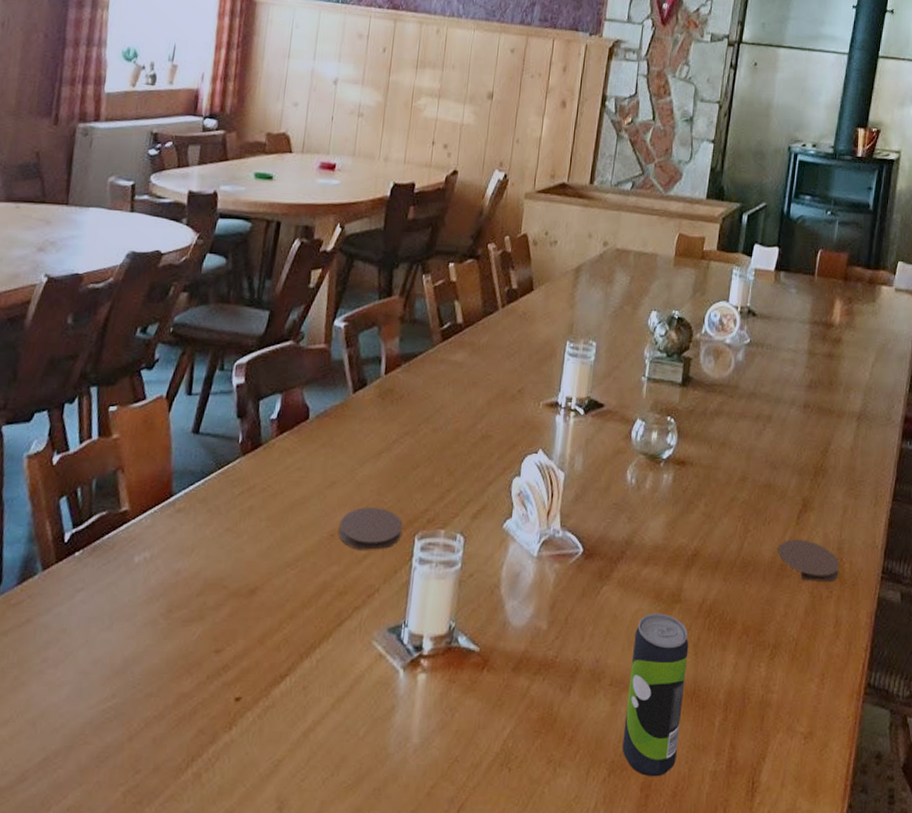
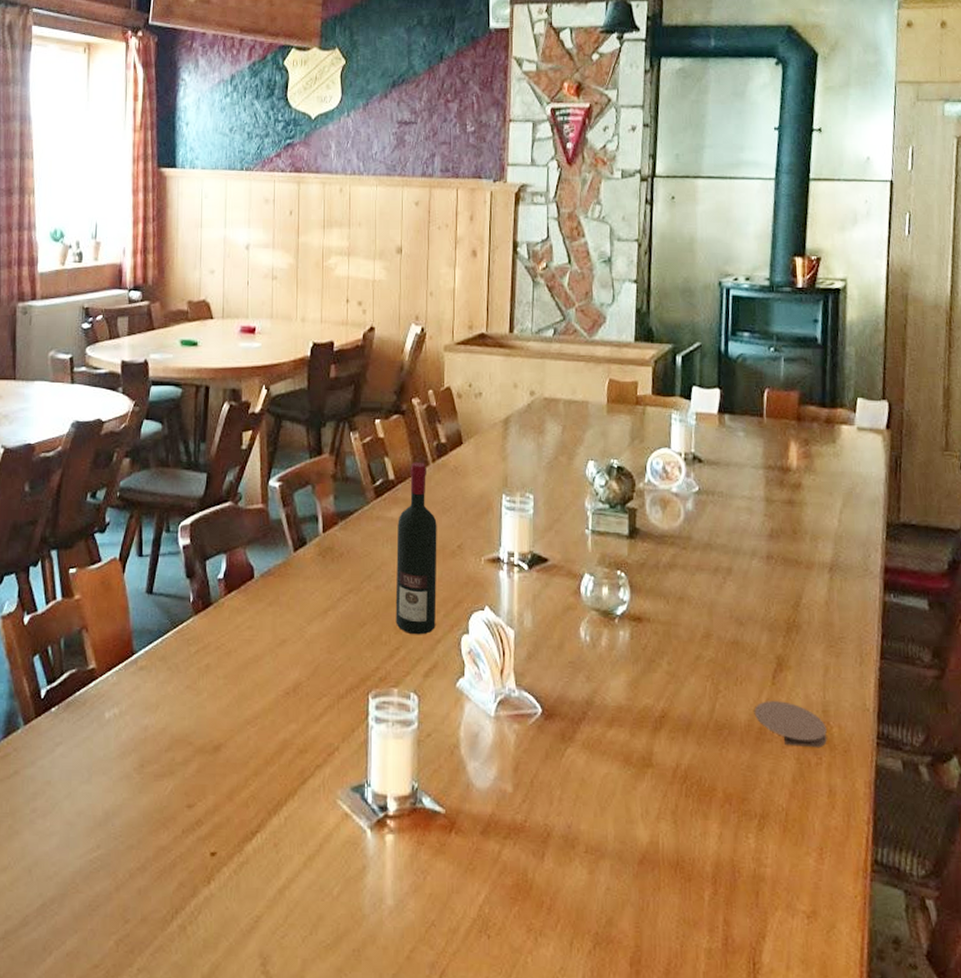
coaster: present [339,507,403,550] -> none [294,665,356,708]
wine bottle: none [449,306,501,477] -> present [395,462,437,635]
beverage can: present [622,613,689,777] -> none [605,777,667,952]

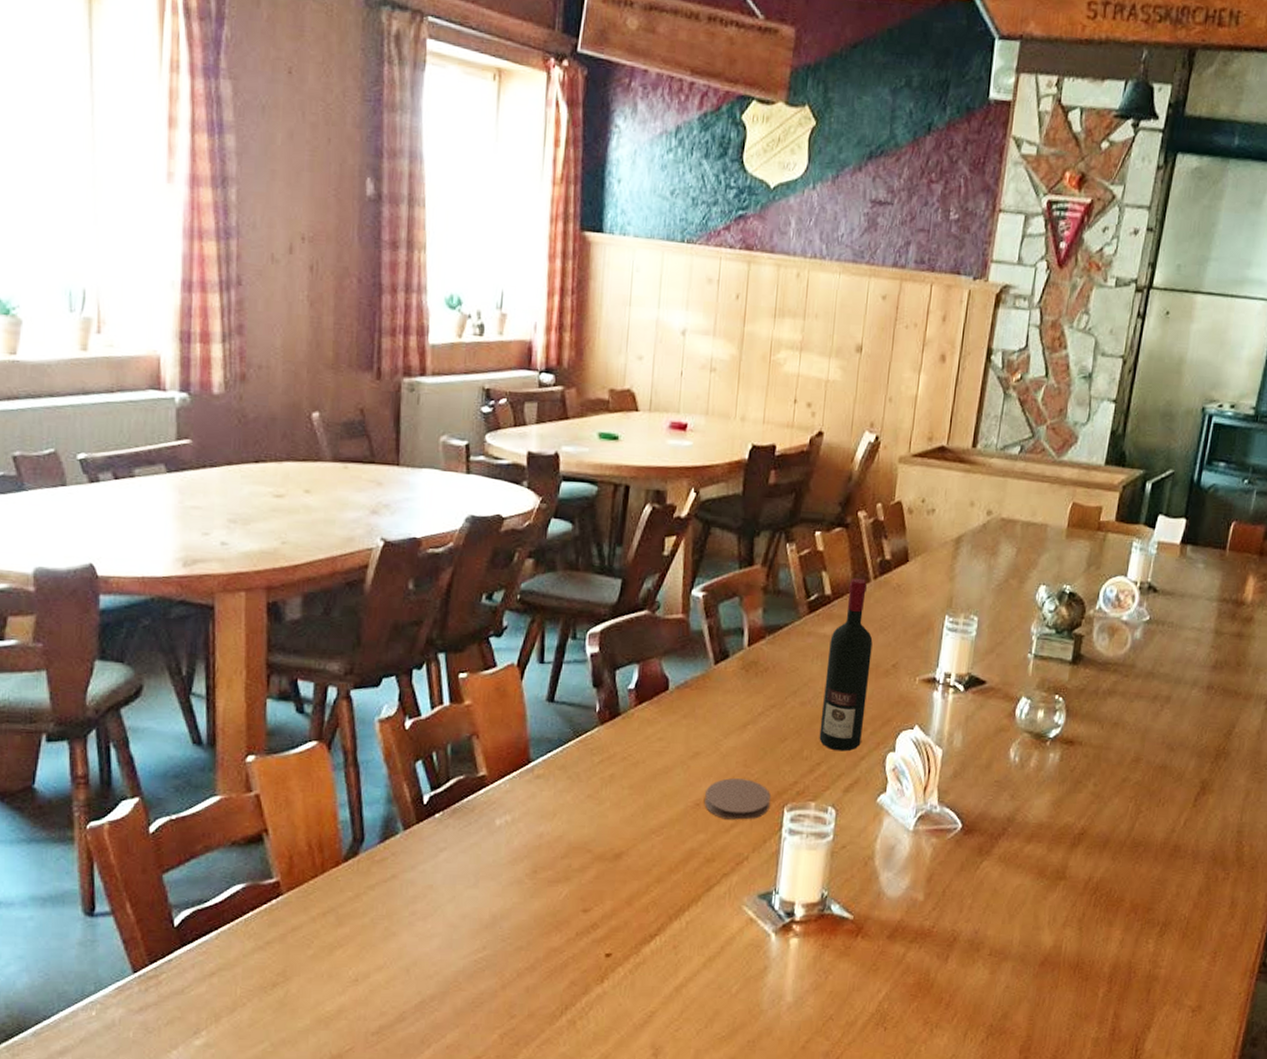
coaster: none [294,665,356,708] -> present [704,778,772,820]
coaster: present [754,701,827,748] -> none [1171,821,1239,865]

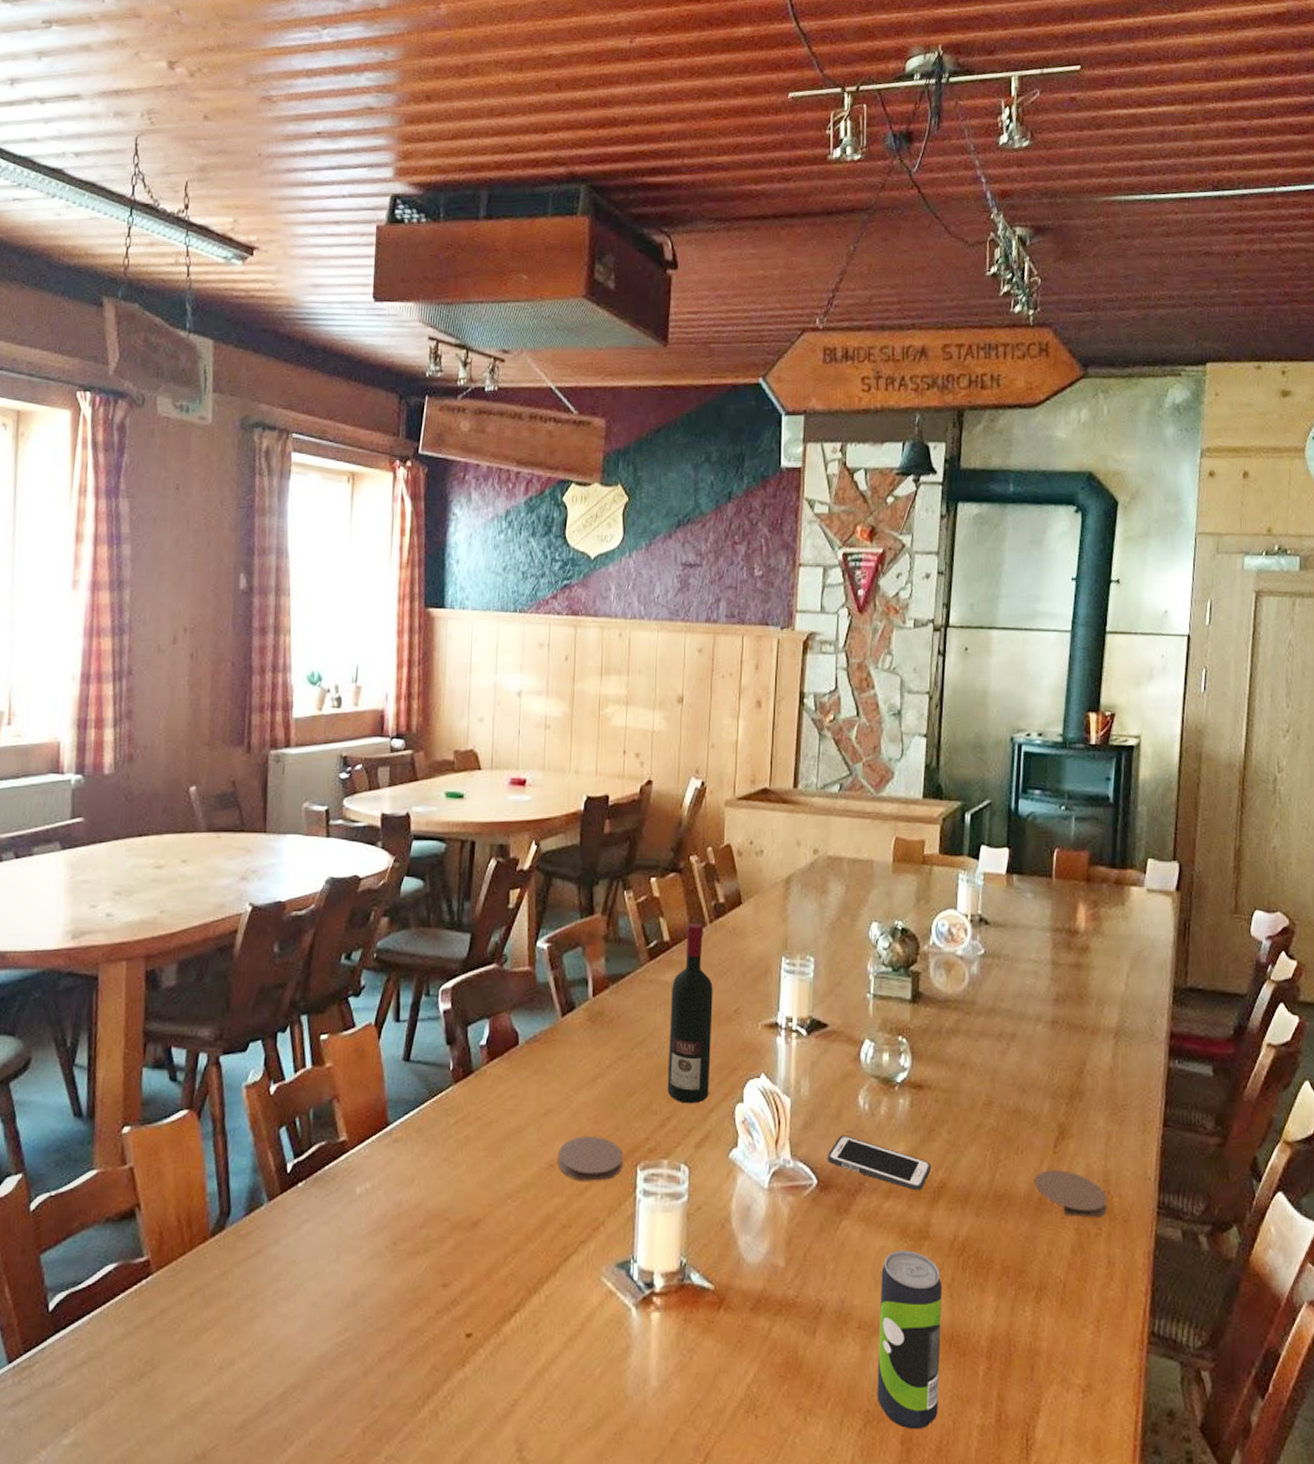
cell phone: none [973,784,1074,837] -> present [827,1135,931,1191]
beverage can: none [1001,888,1073,1041] -> present [877,1250,942,1430]
coaster: none [1171,821,1239,865] -> present [1034,1170,1107,1218]

